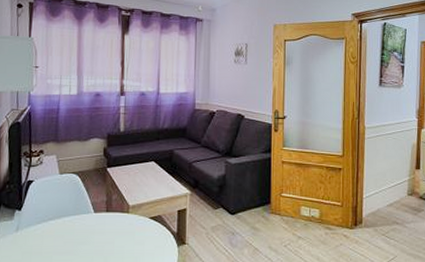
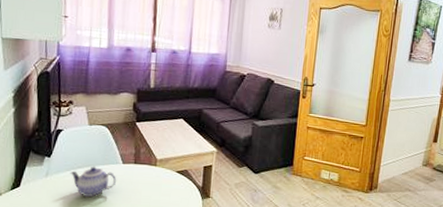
teapot: none [41,217,89,252] -> present [70,166,117,198]

